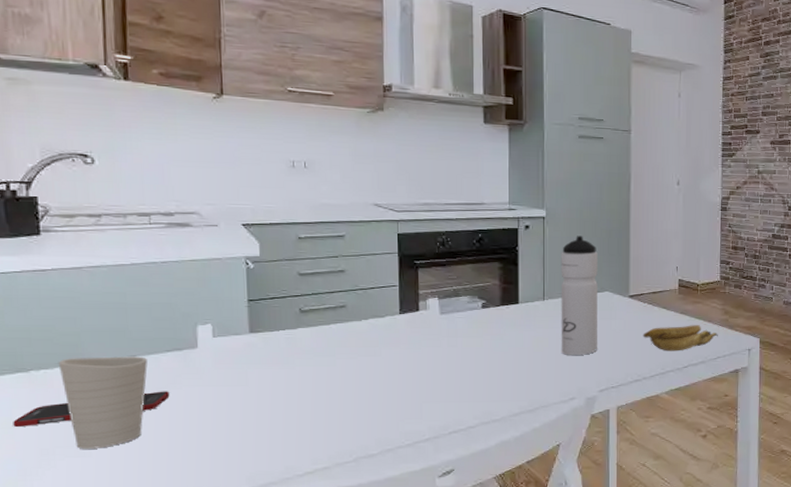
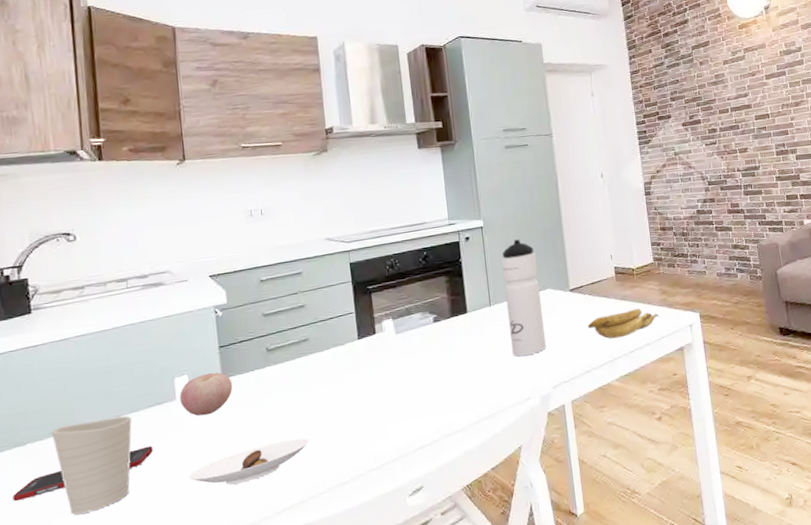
apple: none [202,325,260,368] -> present [180,372,233,416]
saucer: none [206,405,338,442] -> present [188,438,309,485]

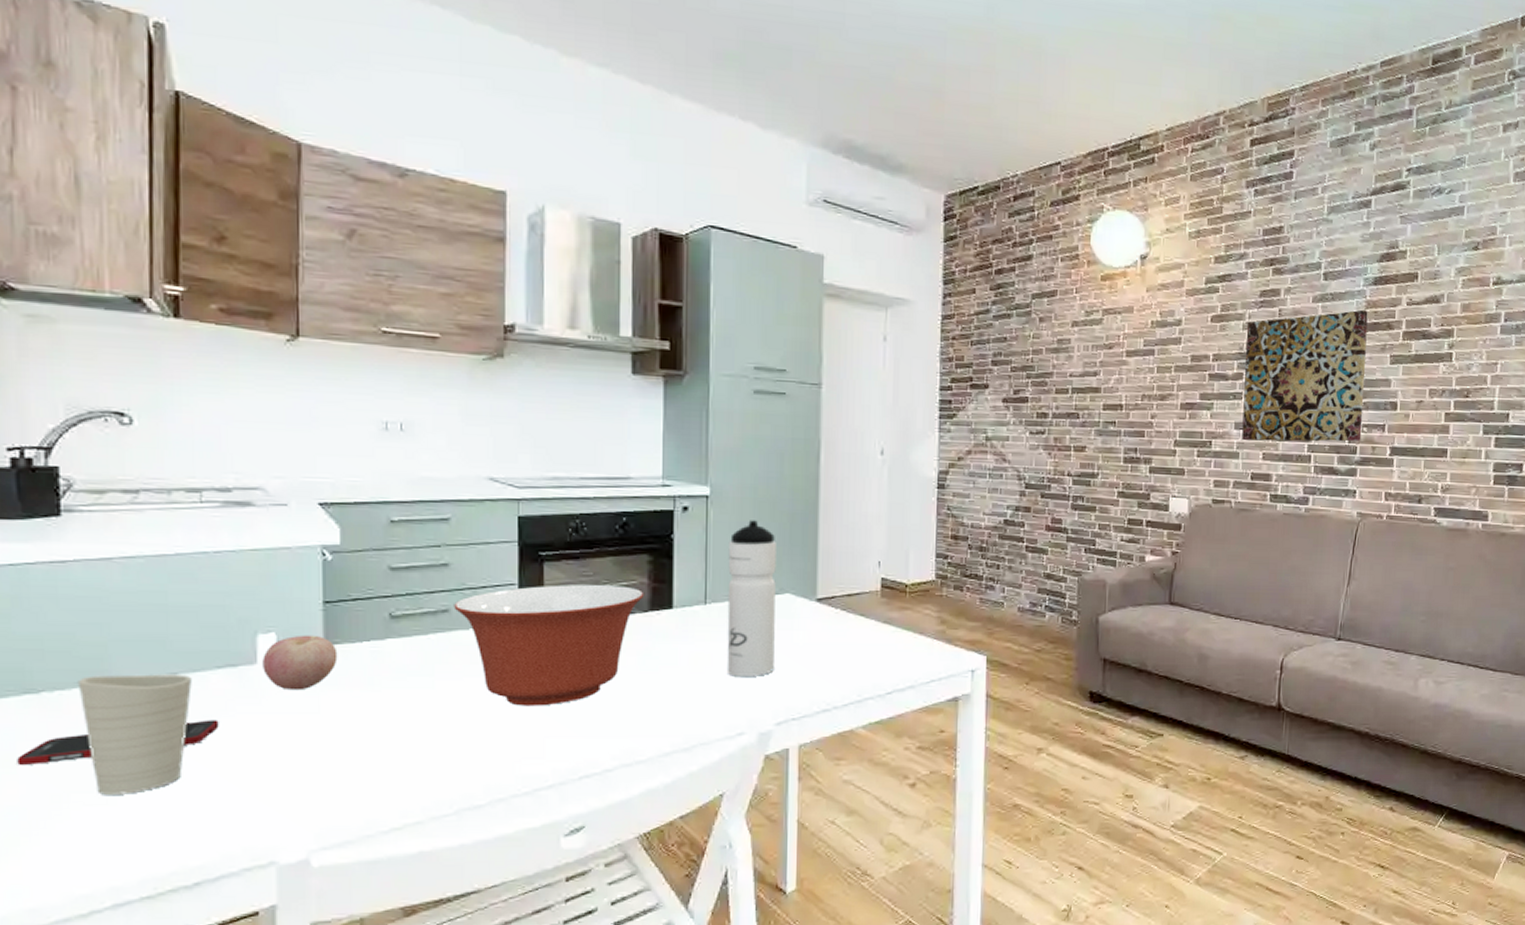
saucer: present [188,438,309,485] -> none [265,739,435,787]
mixing bowl: none [311,302,446,403] -> present [454,584,644,706]
banana: present [587,308,659,339] -> none [833,638,932,673]

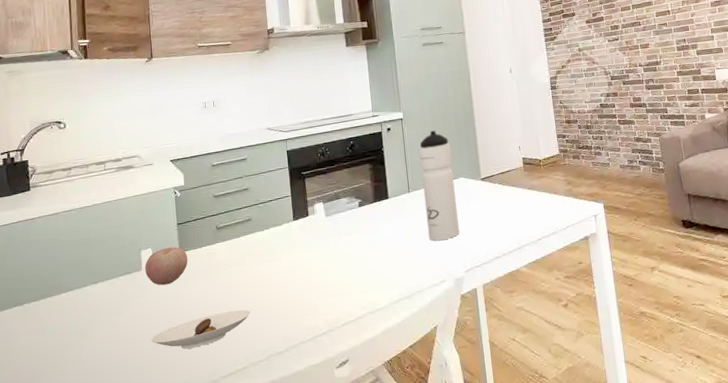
cell phone: present [17,720,219,766] -> none [12,310,123,354]
cup: present [77,674,192,795] -> none [43,282,106,369]
saucer: none [265,739,435,787] -> present [151,309,250,349]
mixing bowl: present [454,584,644,706] -> none [253,187,370,279]

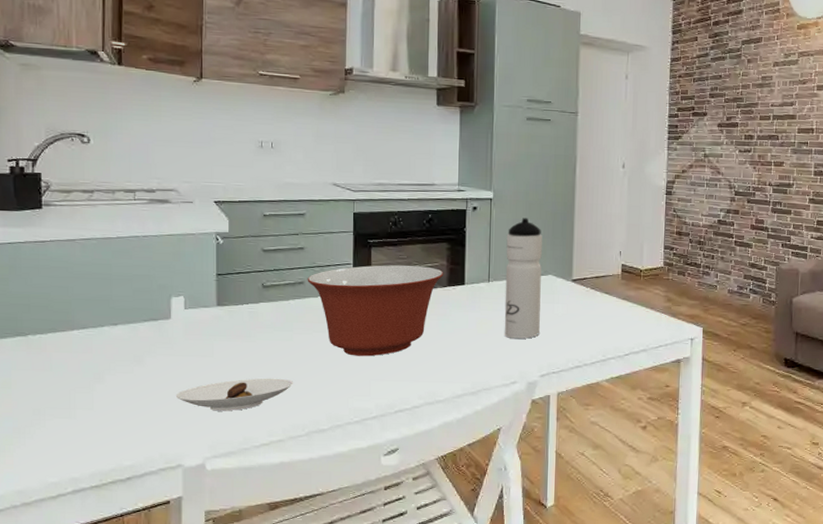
apple: present [145,246,188,286] -> none [175,298,226,339]
mixing bowl: none [253,187,370,279] -> present [307,265,444,357]

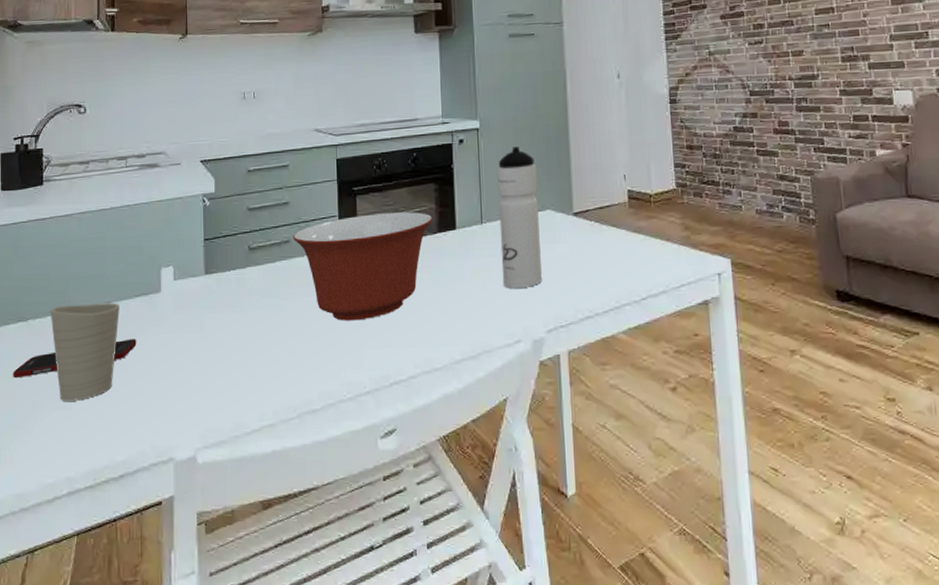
cell phone: none [11,359,145,388] -> present [13,338,137,379]
cup: none [51,324,127,411] -> present [50,302,119,401]
saucer: present [175,378,293,411] -> none [166,352,282,394]

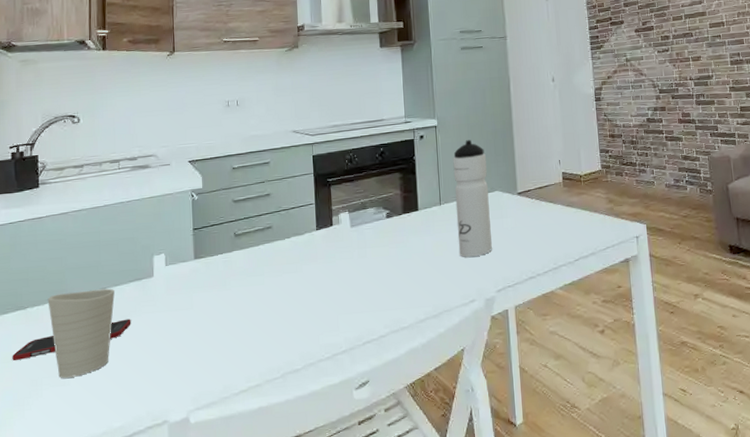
mixing bowl: present [293,212,433,321] -> none [274,197,399,293]

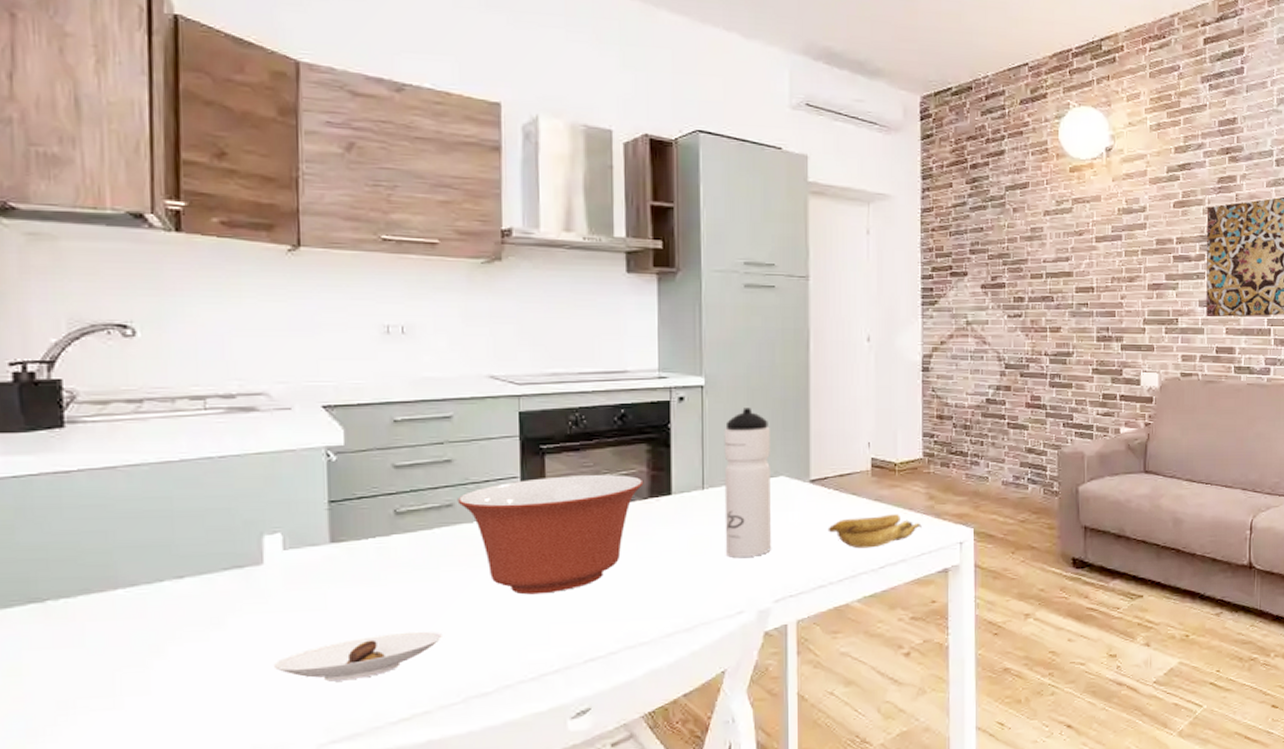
cell phone: present [12,319,131,361] -> none [22,620,226,675]
cup: present [47,288,115,378] -> none [83,577,198,700]
saucer: none [159,323,267,363] -> present [273,631,442,682]
mixing bowl: none [274,197,399,293] -> present [457,475,644,595]
banana: none [533,216,605,246] -> present [828,514,922,549]

